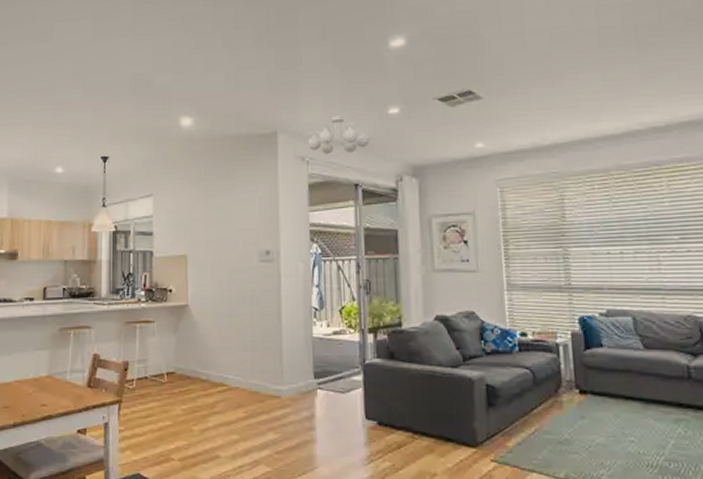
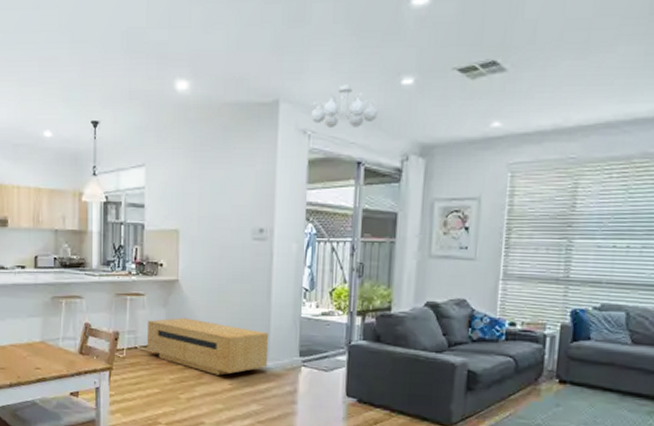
media console: none [157,344,283,403] -> present [146,318,269,375]

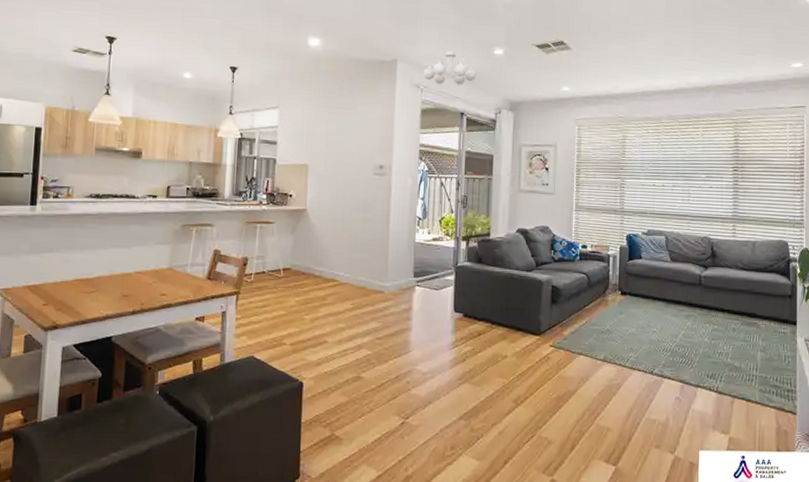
media console: present [146,318,269,375] -> none [274,244,387,296]

